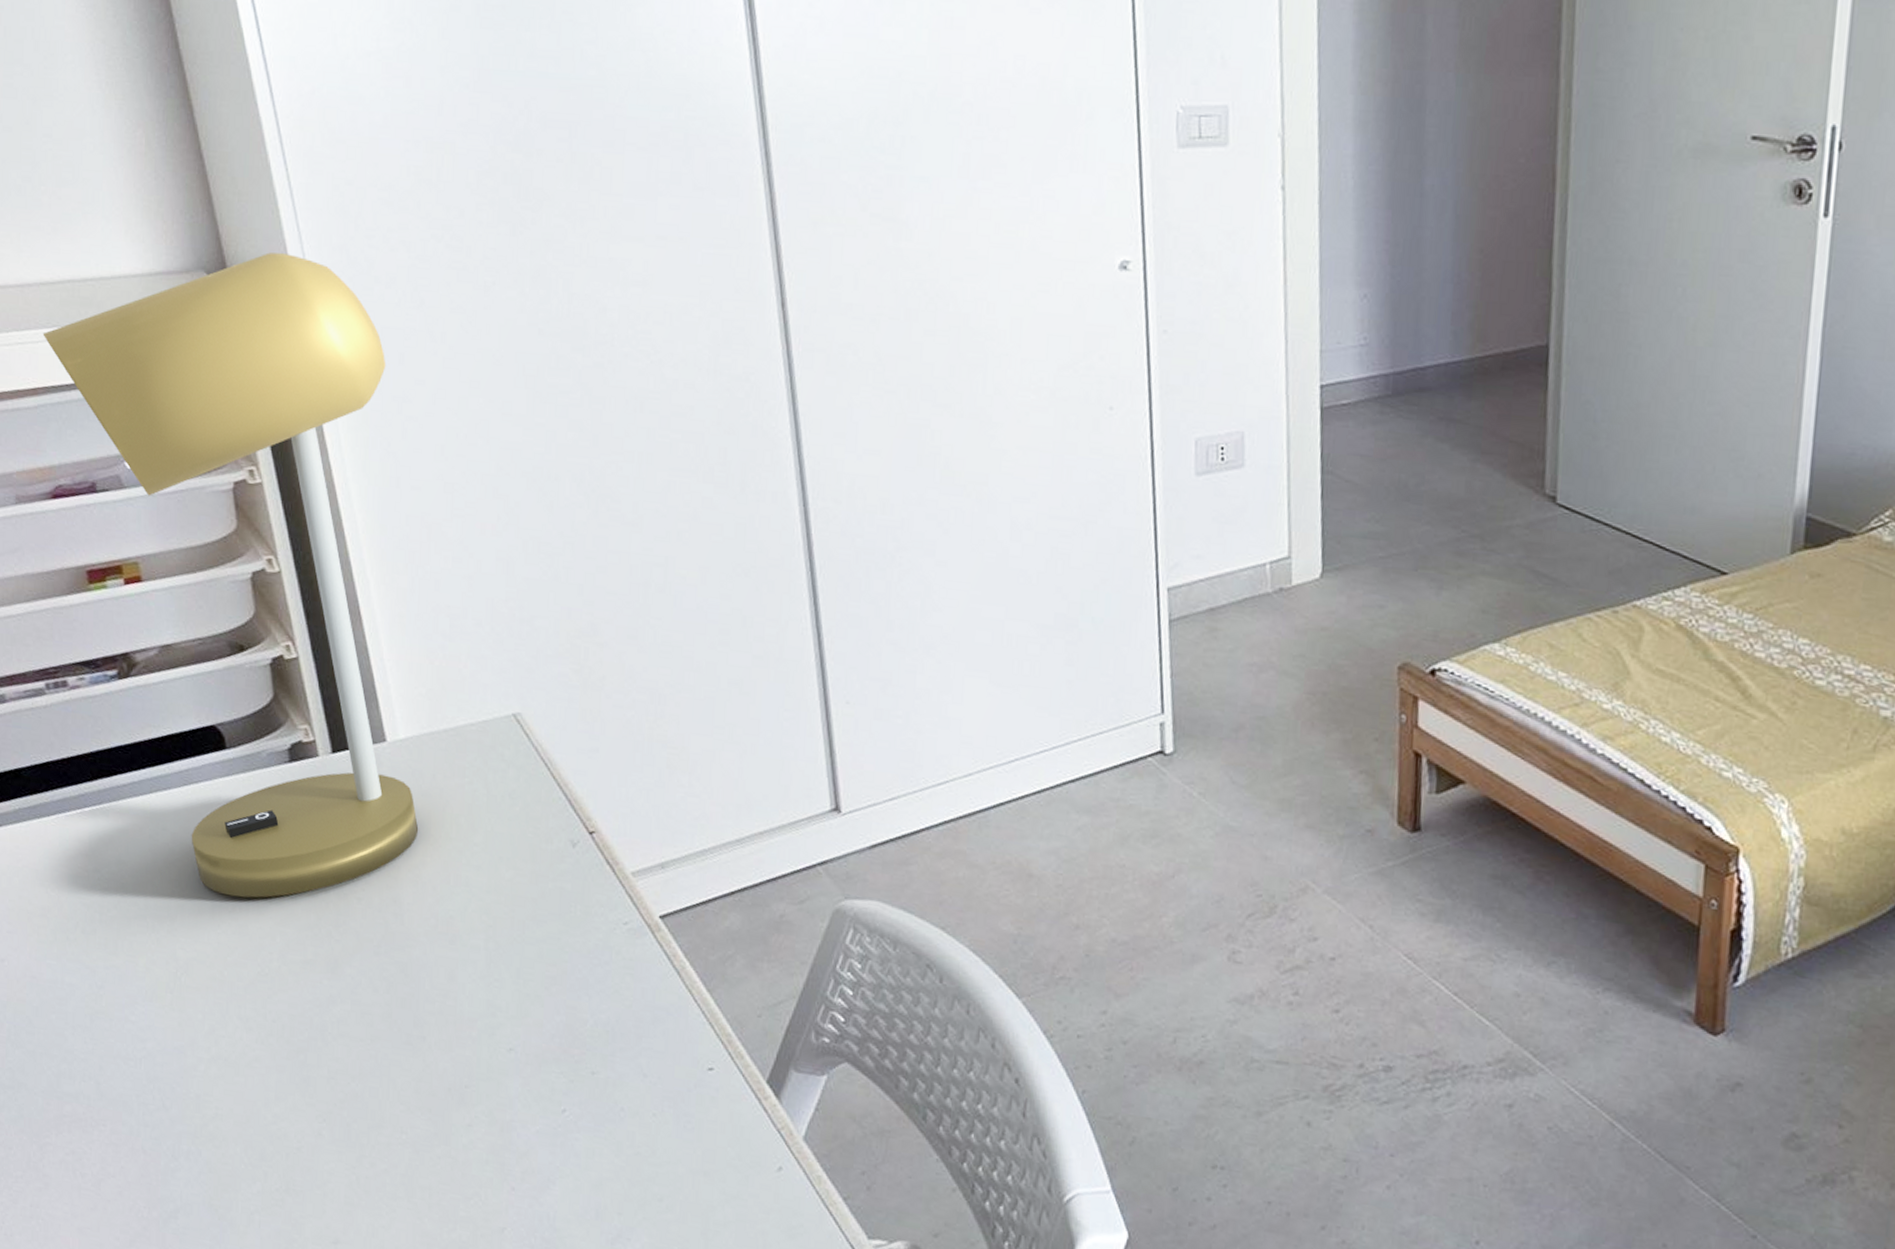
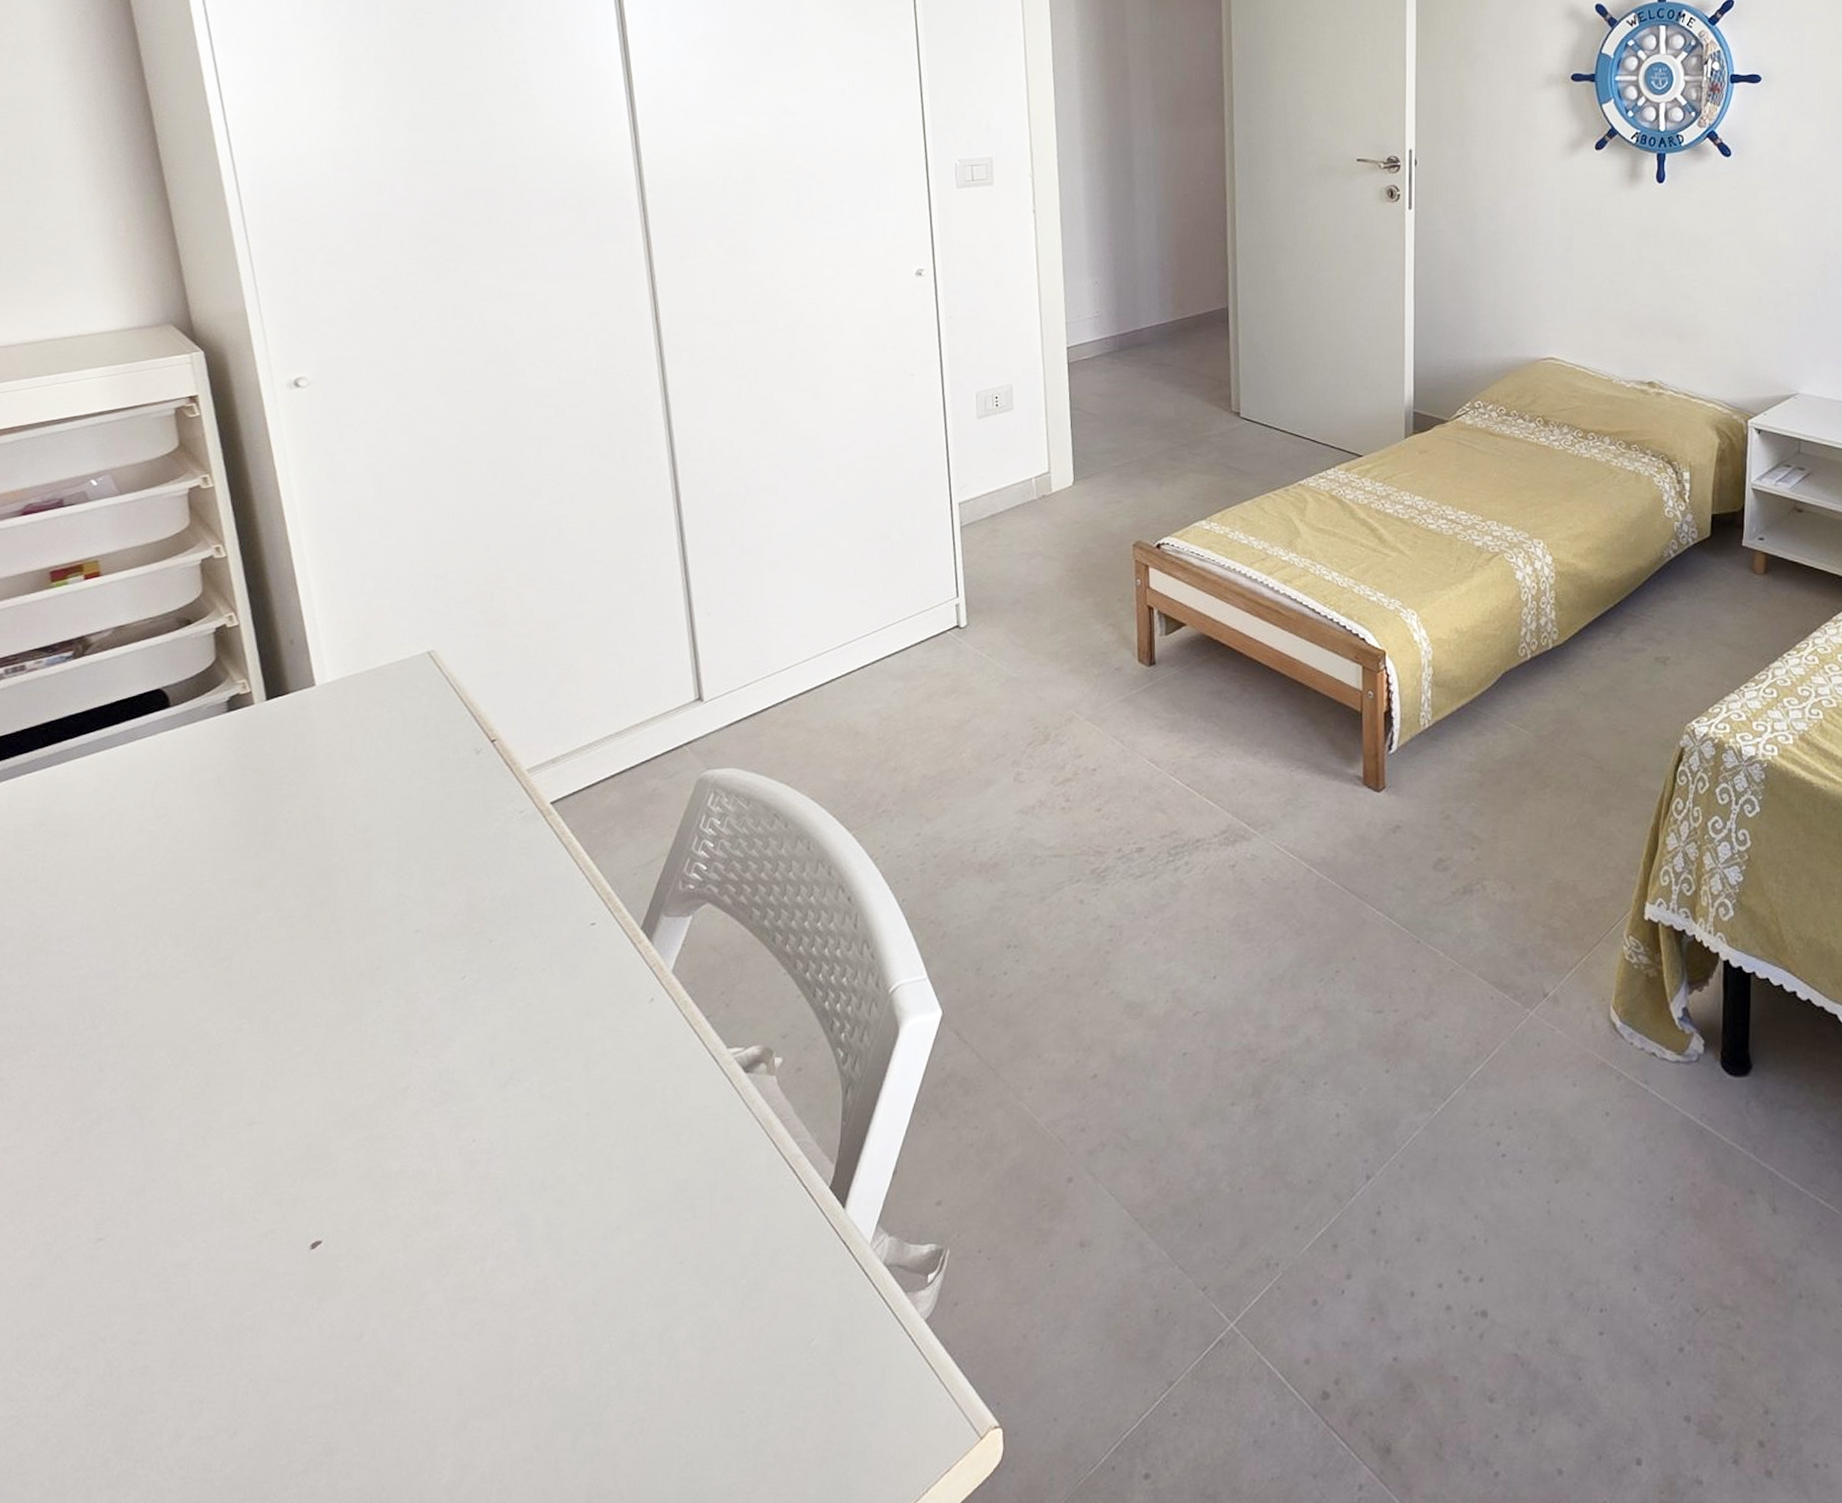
desk lamp: present [42,252,419,898] -> none [23,306,342,832]

